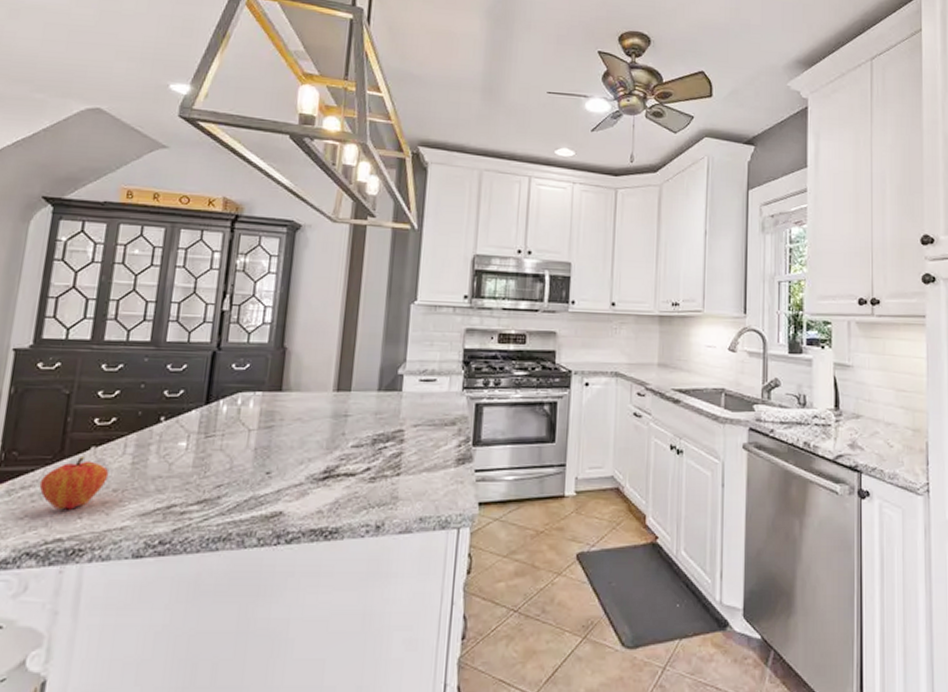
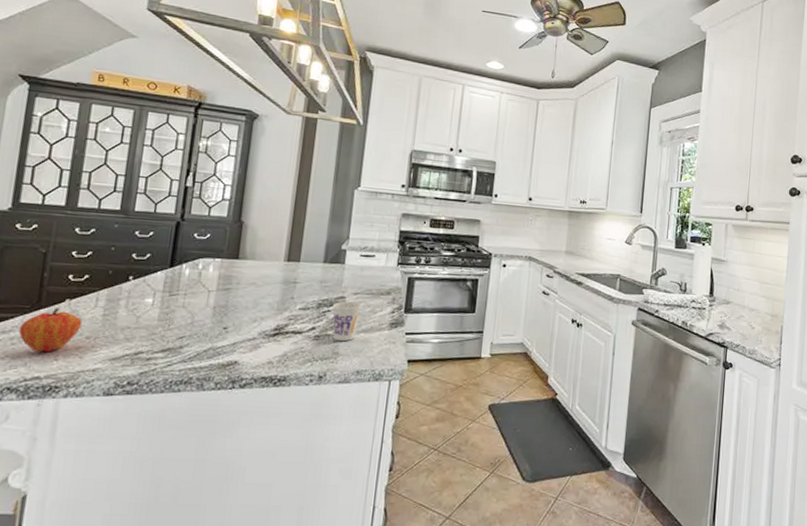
cup: none [389,435,423,483] -> present [332,301,362,342]

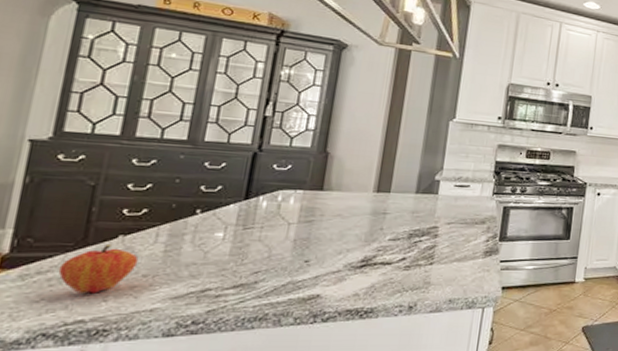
cup: present [332,301,362,342] -> none [424,231,456,271]

